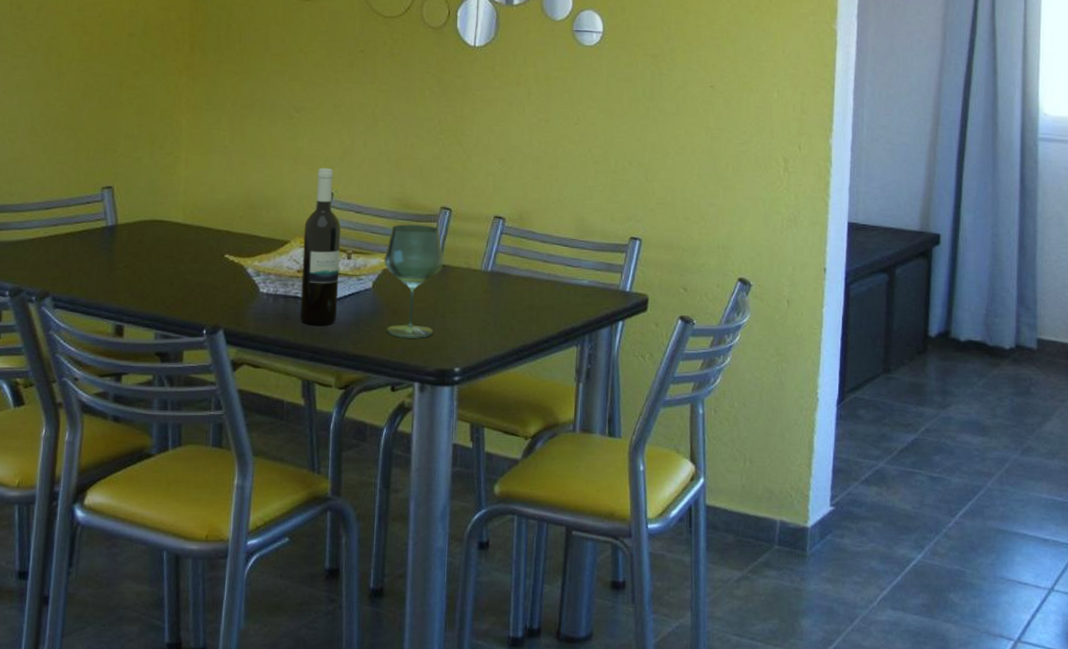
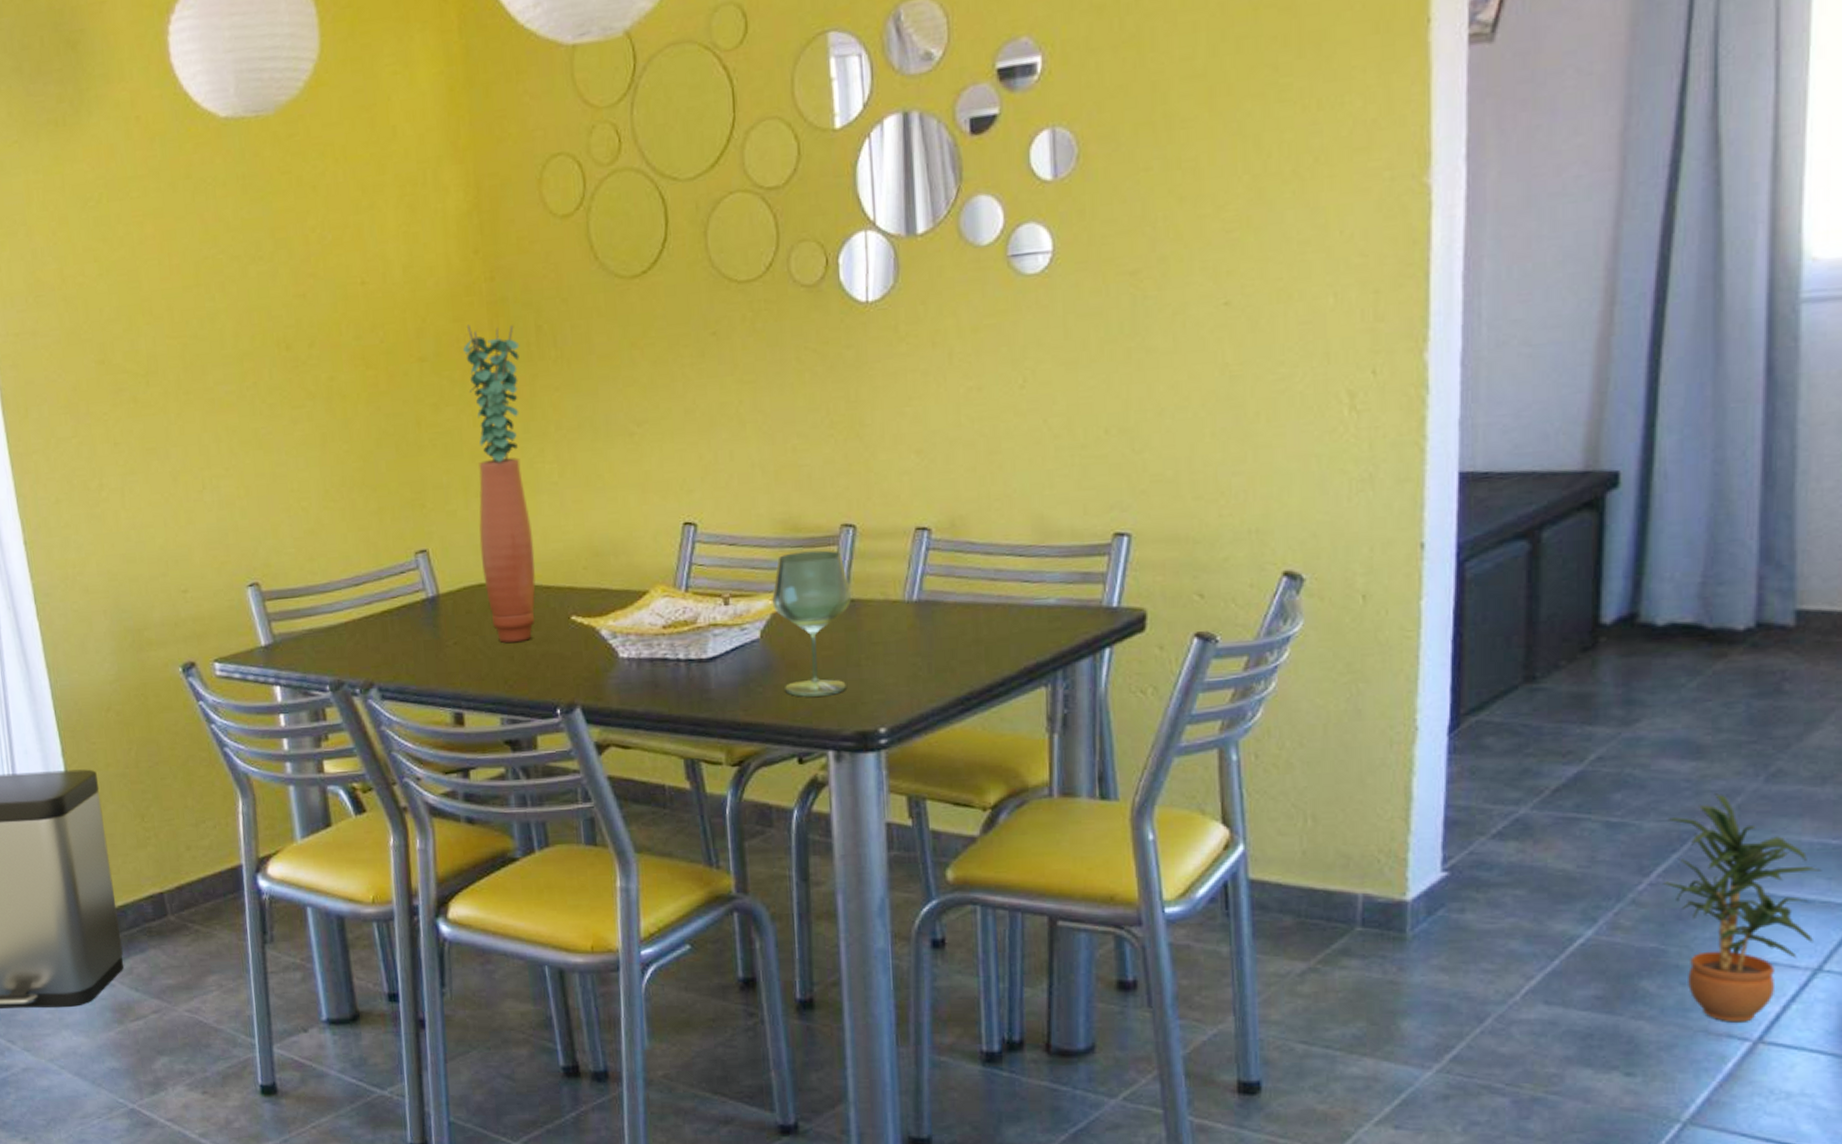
vase: none [157,14,212,272] -> present [462,324,536,644]
wine bottle: present [300,168,342,326] -> none [664,493,719,693]
potted plant: none [963,460,1053,626] -> present [1663,793,1822,1022]

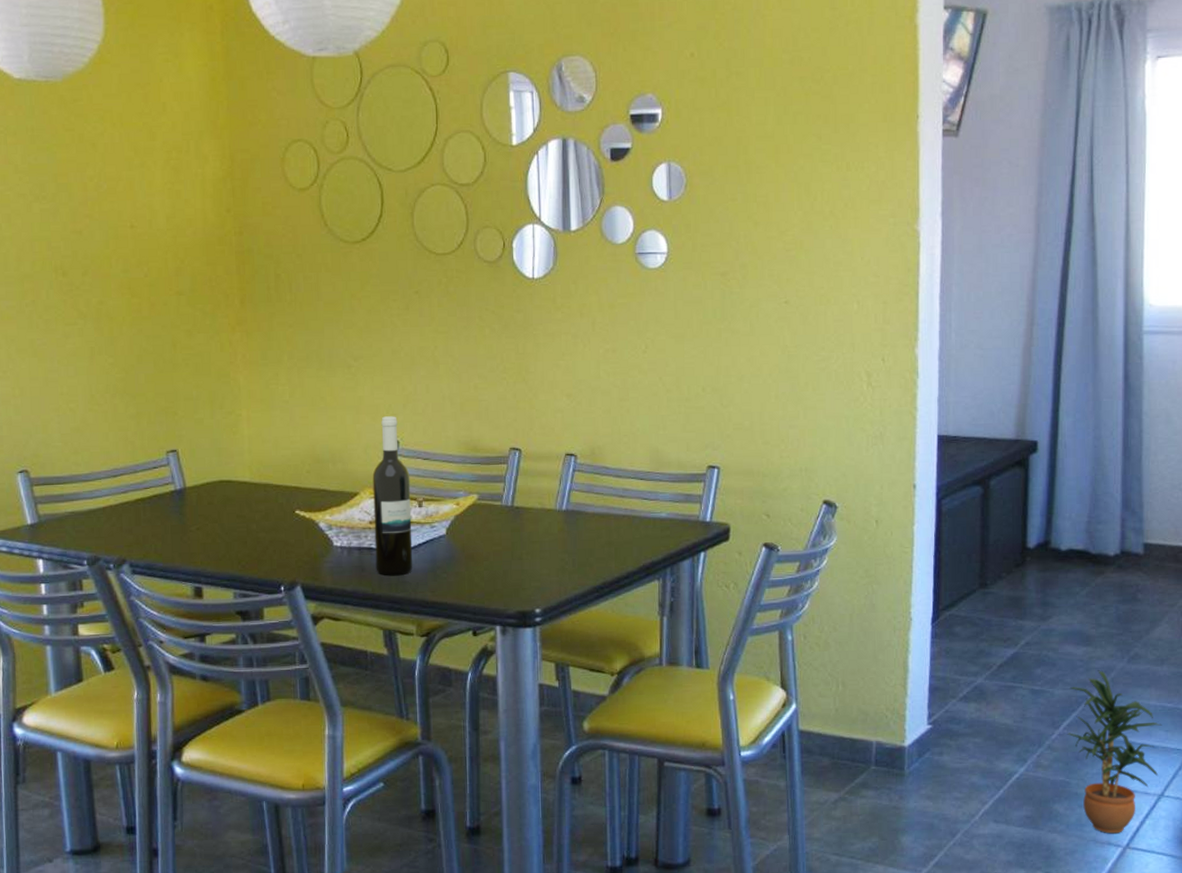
vase: present [462,324,536,644] -> none [214,268,268,531]
wine bottle: none [664,493,719,693] -> present [372,416,413,576]
wine glass: present [772,550,852,697] -> none [456,467,517,583]

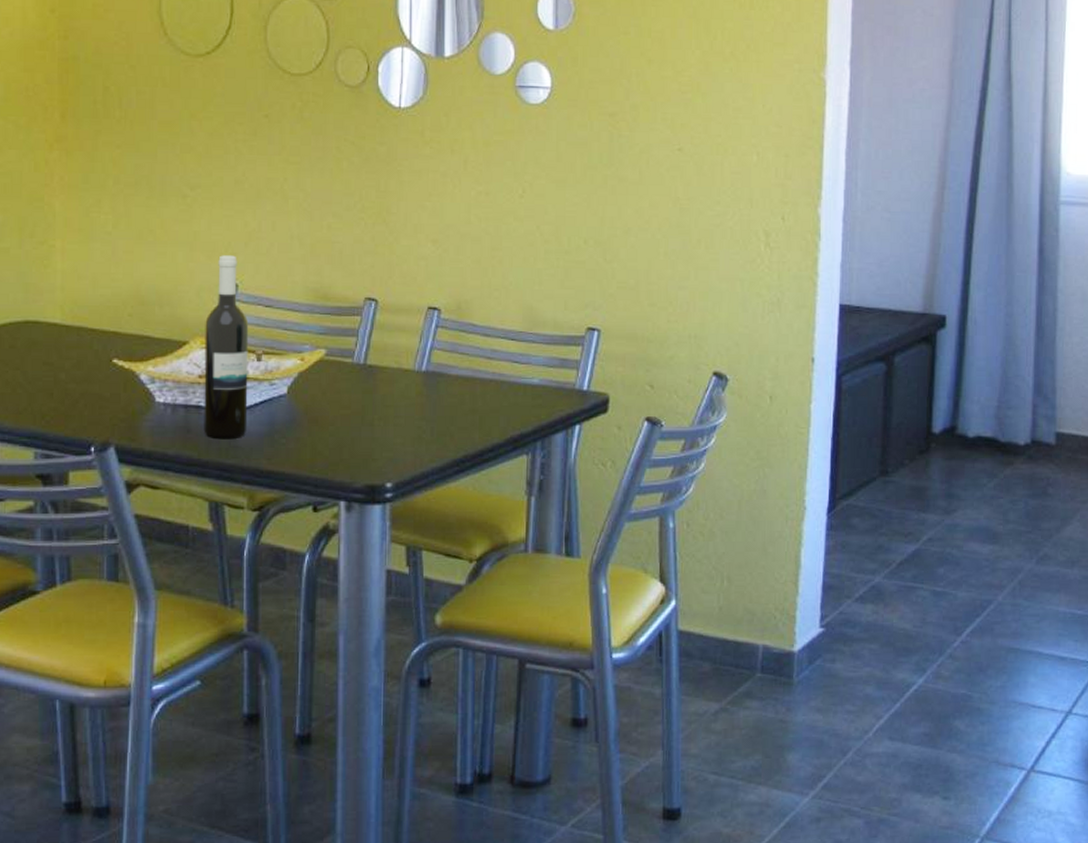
potted plant: present [1067,670,1162,834] -> none [970,571,1072,755]

